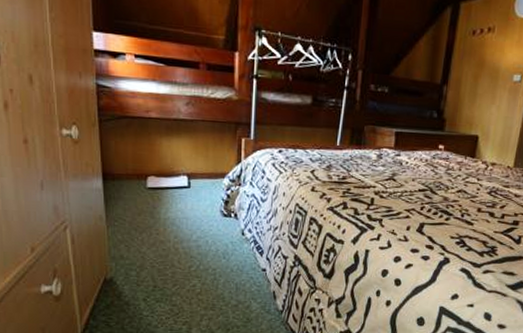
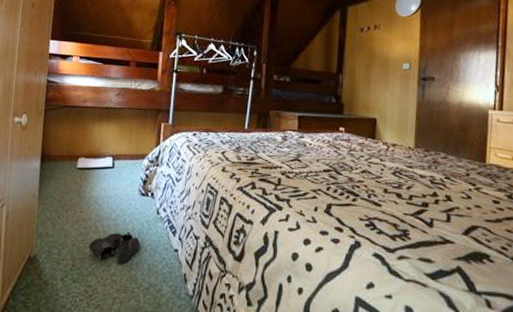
boots: none [170,252,226,284] -> present [89,231,140,264]

